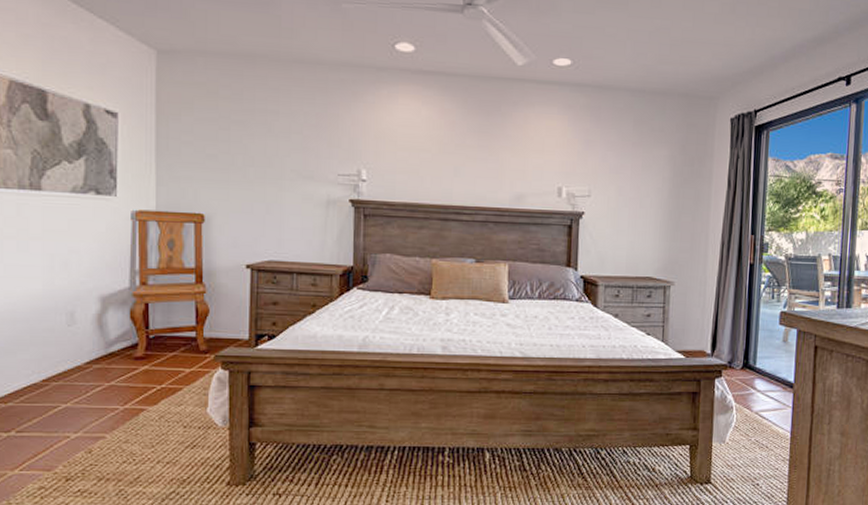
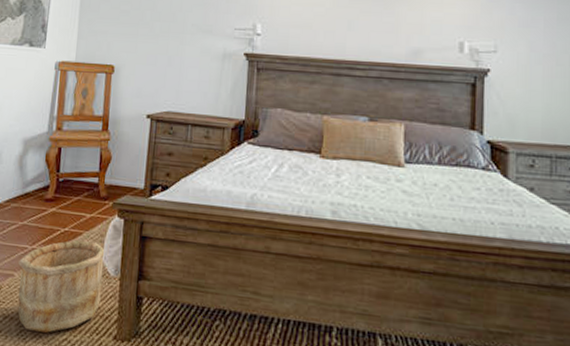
wooden bucket: none [109,396,211,488] -> present [18,240,106,333]

